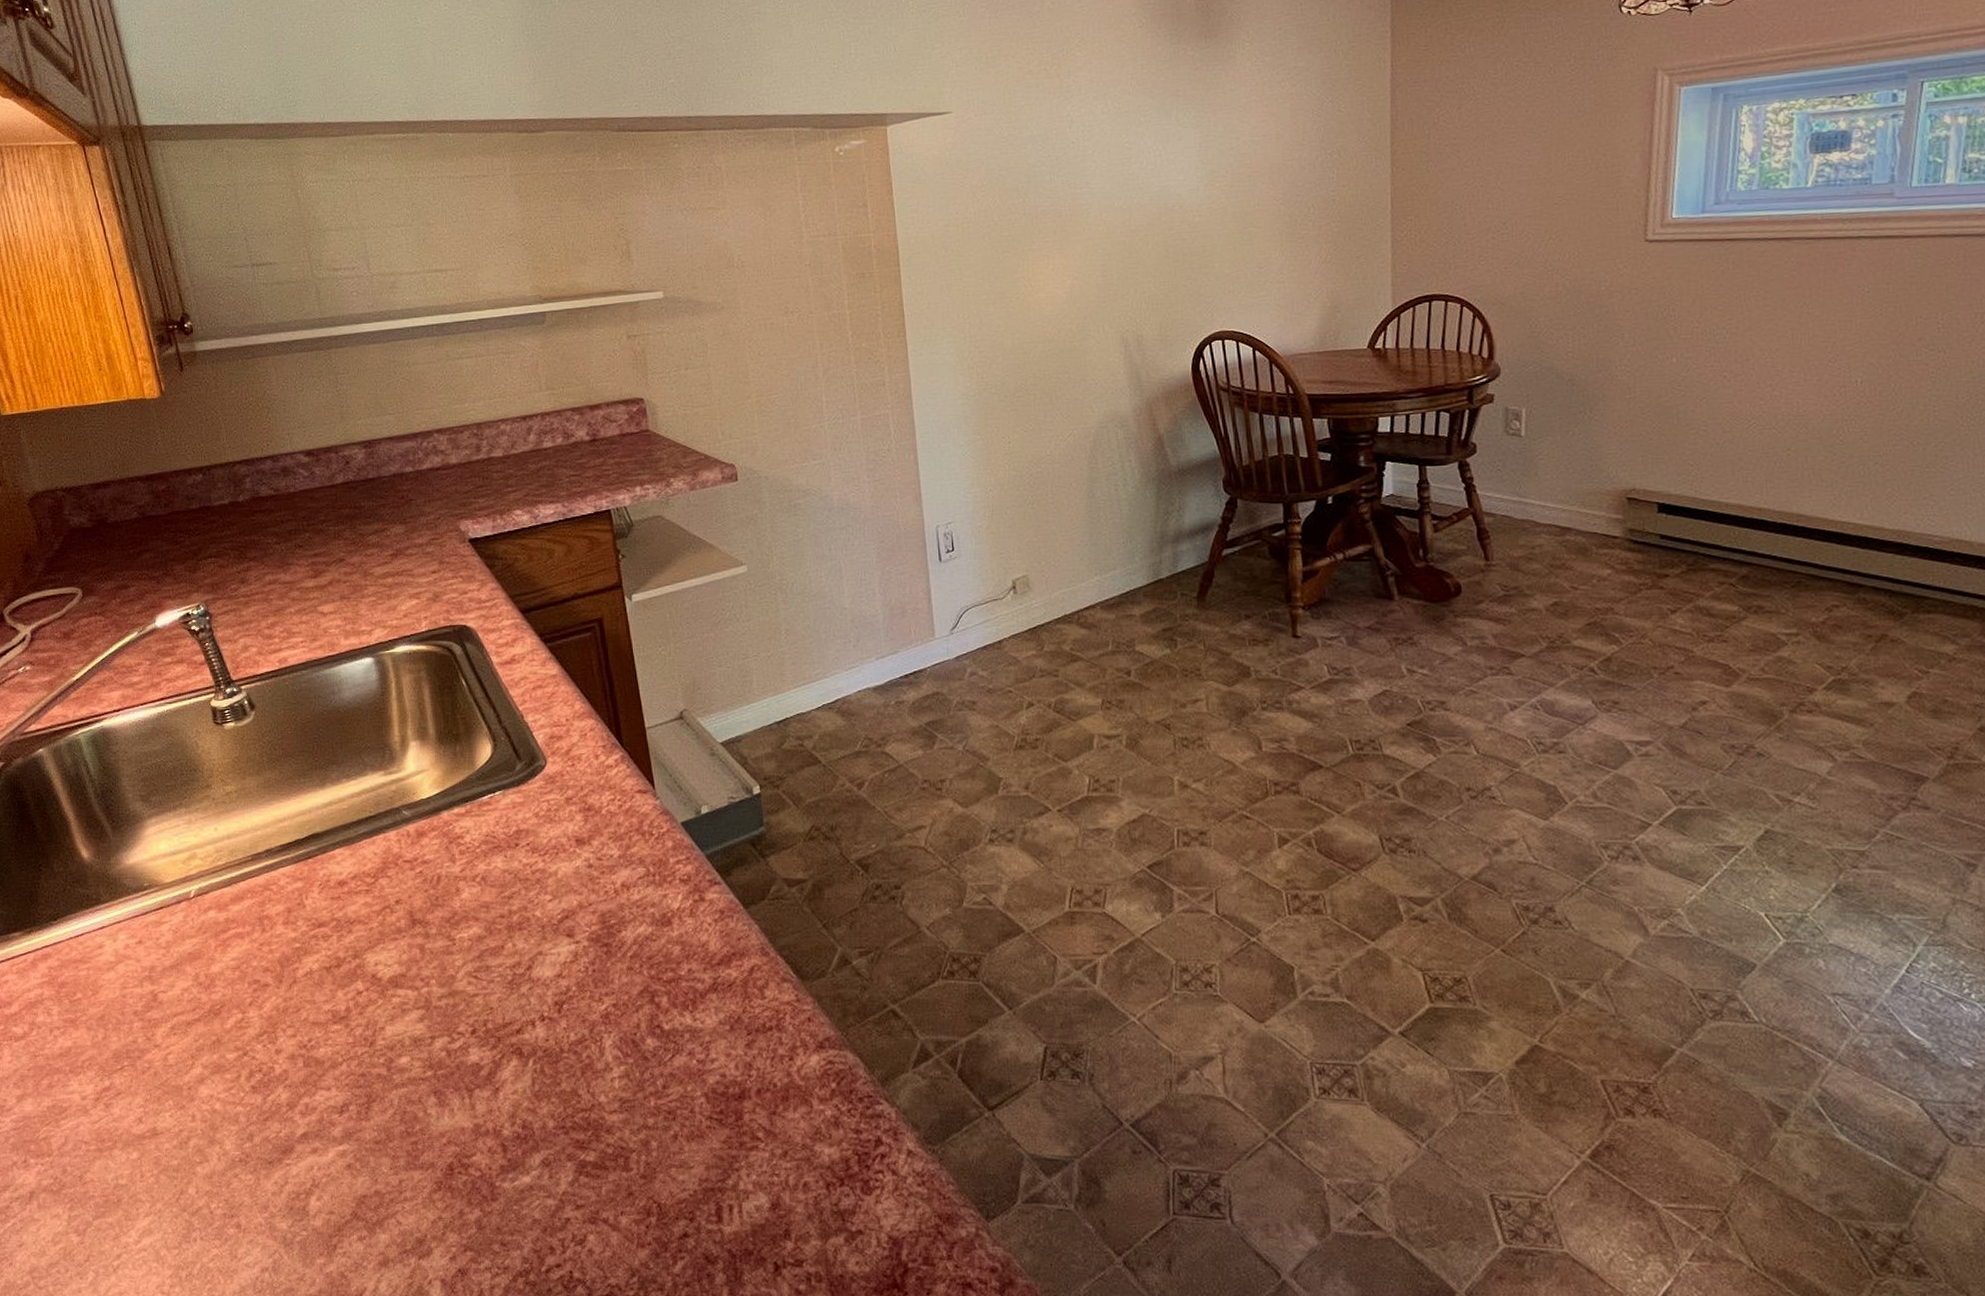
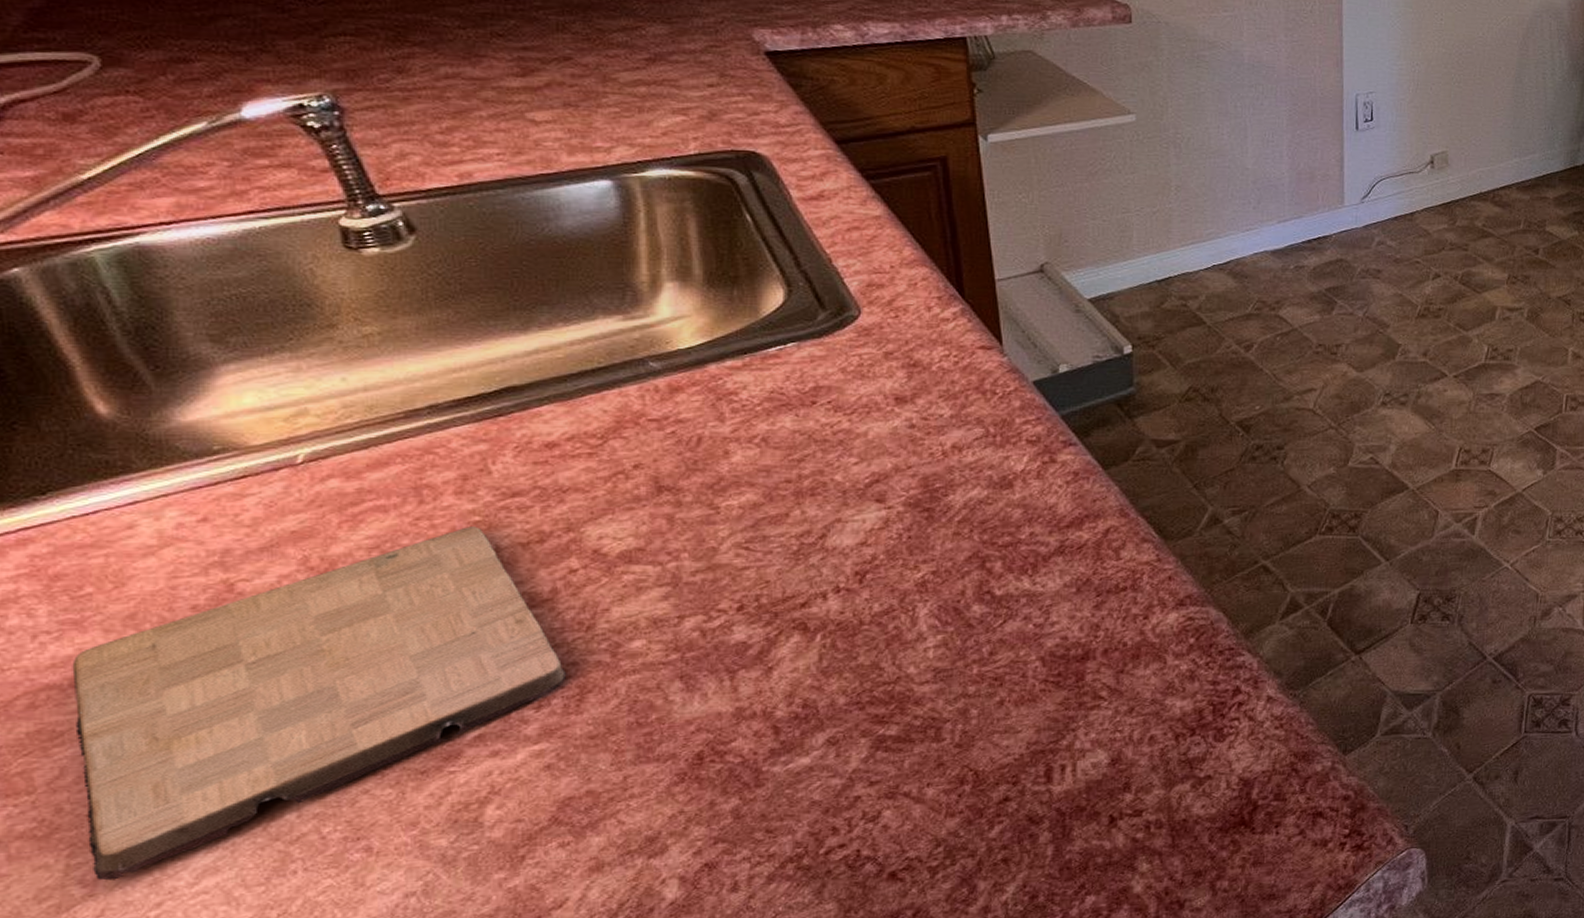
cutting board: none [71,952,359,1232] -> present [72,527,567,881]

